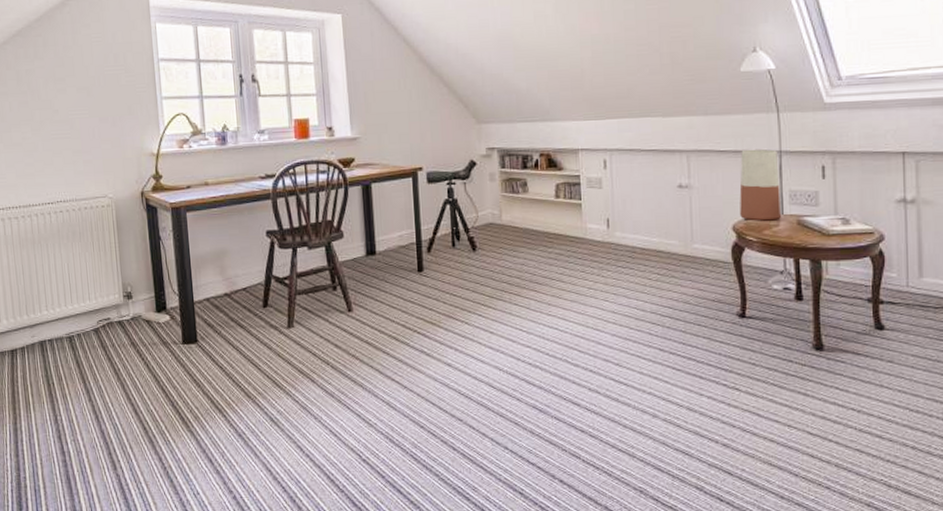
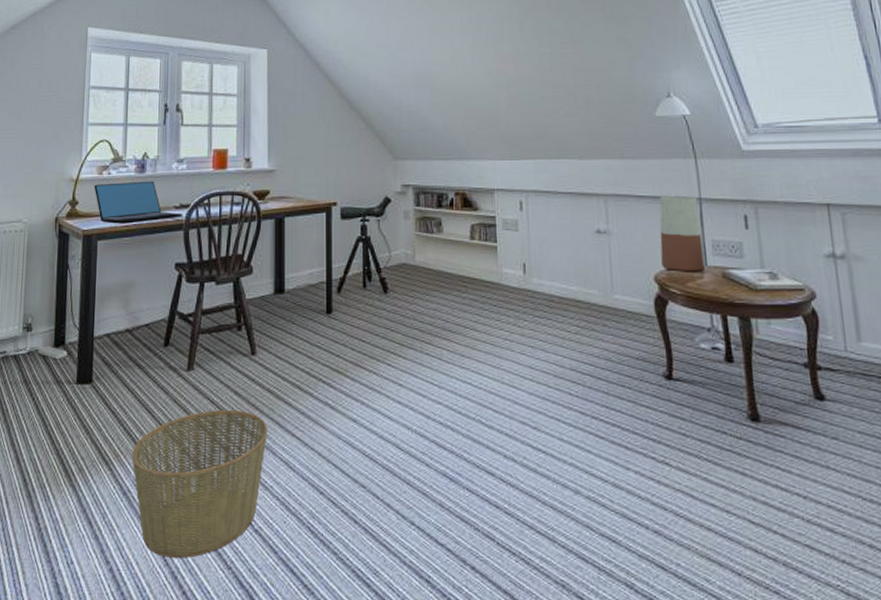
laptop: none [176,152,270,196] -> present [94,181,183,224]
basket: none [243,360,369,485] -> present [132,409,267,558]

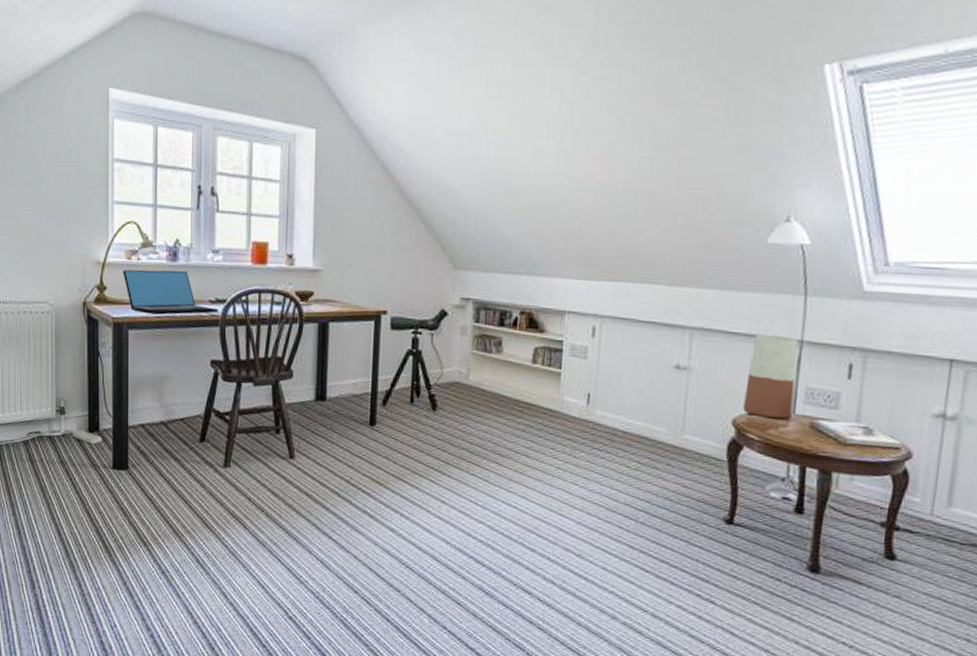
basket: present [132,409,267,558] -> none [169,506,304,634]

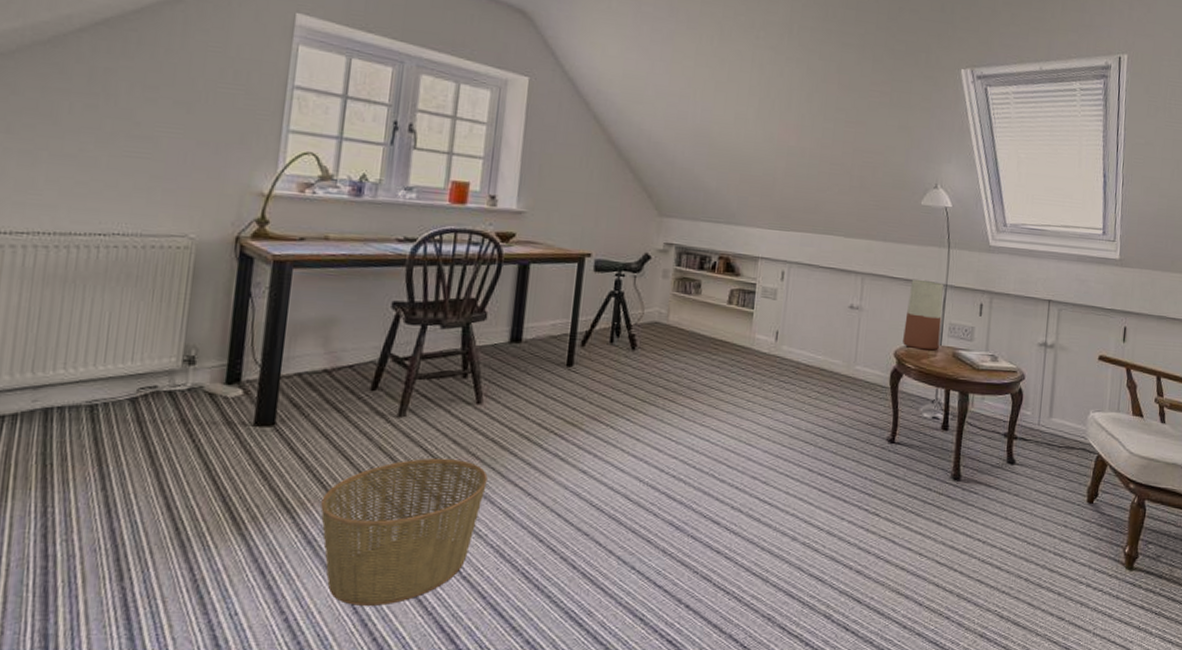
laptop: present [123,269,219,315] -> none [291,203,407,253]
basket: none [169,506,304,634] -> present [320,458,488,606]

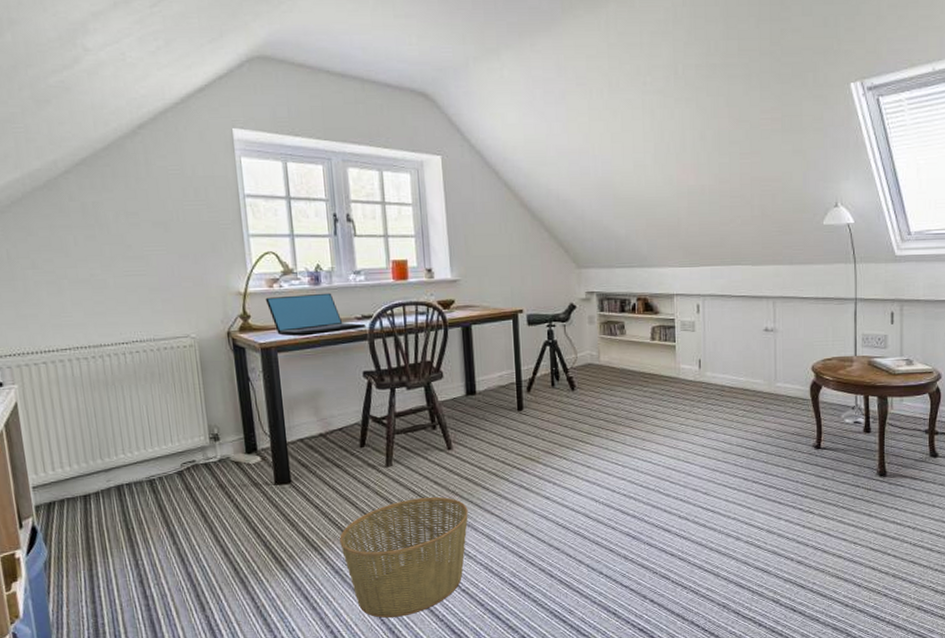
laptop: none [291,203,407,253] -> present [265,293,366,336]
vase: present [903,280,944,352] -> none [819,297,854,363]

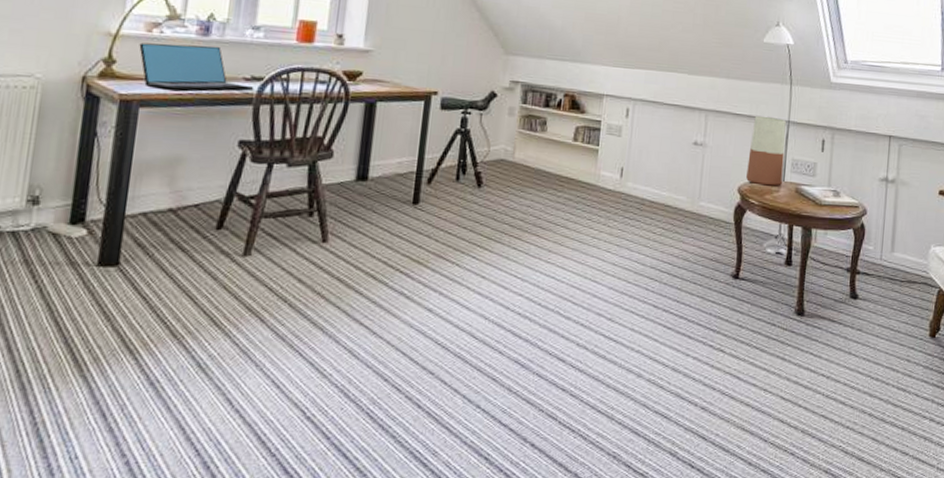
basket: present [339,496,468,618] -> none [164,297,333,448]
vase: none [819,297,854,363] -> present [746,116,786,188]

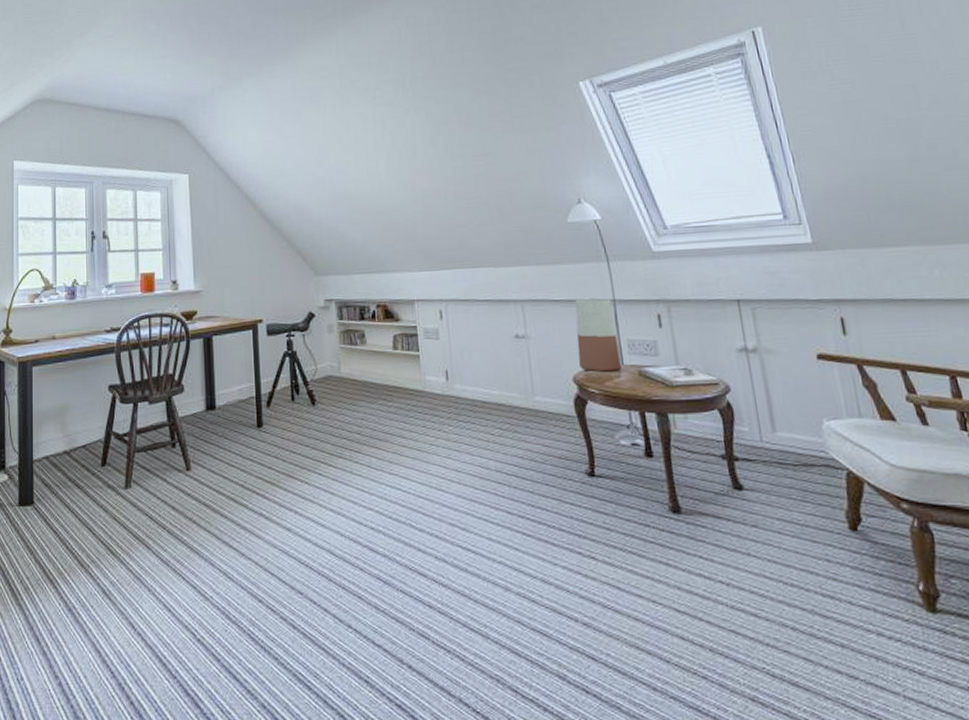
laptop: present [139,43,254,92] -> none [27,306,114,350]

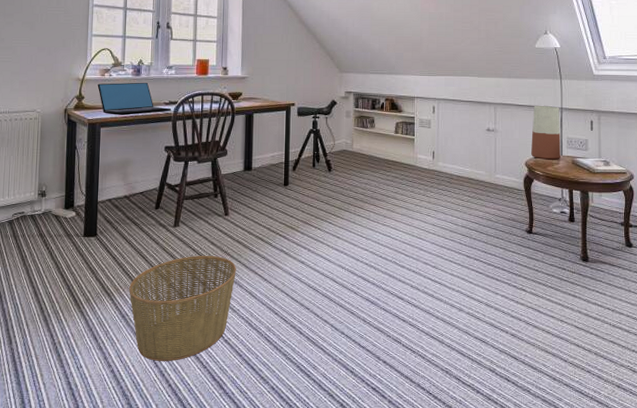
laptop: none [27,306,114,350] -> present [97,82,172,115]
basket: none [75,524,206,670] -> present [129,255,236,361]

